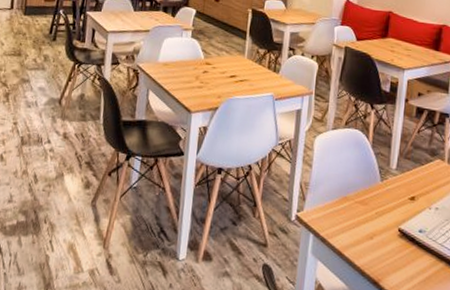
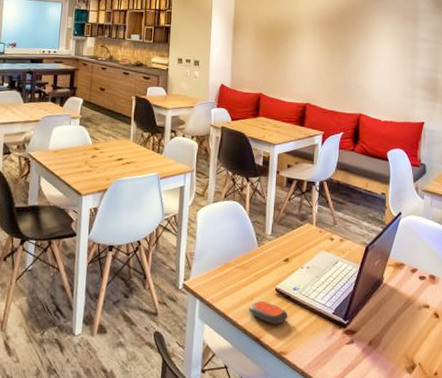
remote control: none [367,241,412,269] -> present [249,301,289,325]

